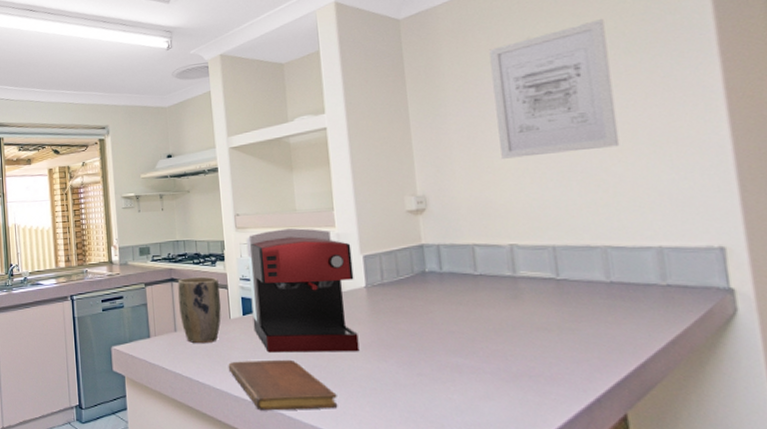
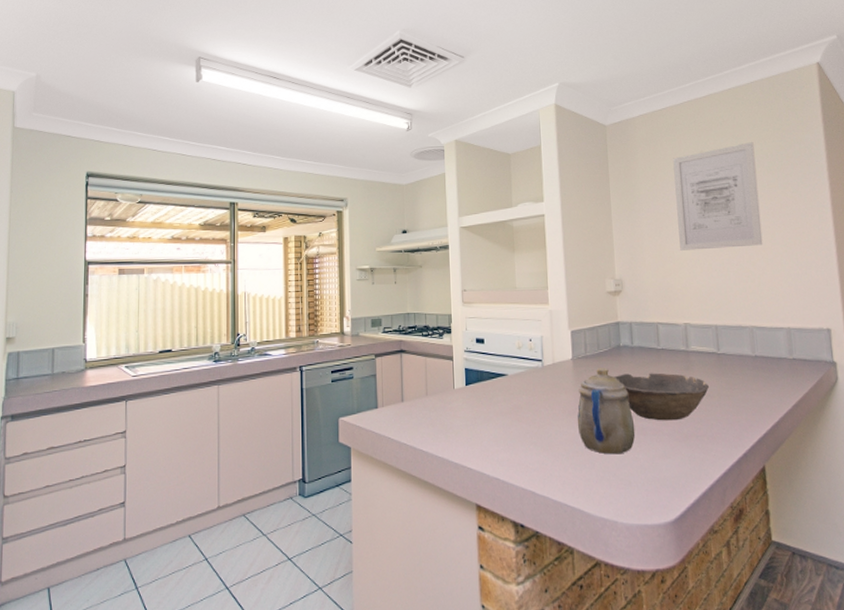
plant pot: present [177,276,221,344] -> none [406,348,447,414]
notebook: present [228,359,338,411] -> none [450,427,546,476]
coffee maker: present [246,228,360,353] -> none [471,304,565,421]
teapot: none [374,297,448,394] -> present [577,368,636,455]
bowl: none [419,302,547,357] -> present [614,373,710,421]

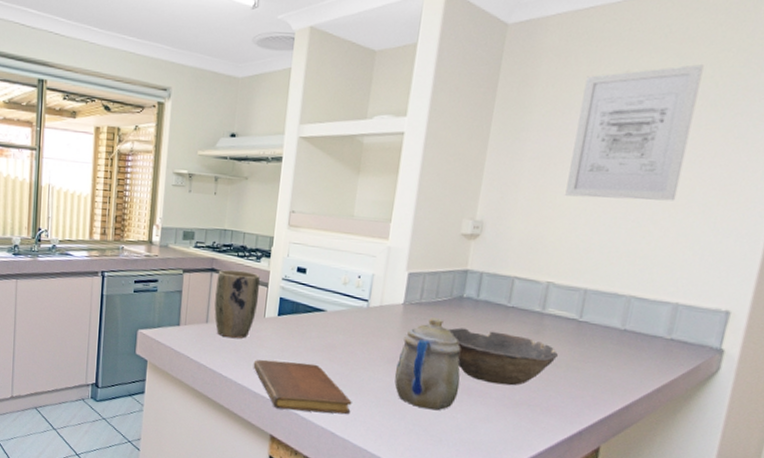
plant pot: none [406,348,447,414] -> present [214,269,260,339]
notebook: none [450,427,546,476] -> present [253,359,352,414]

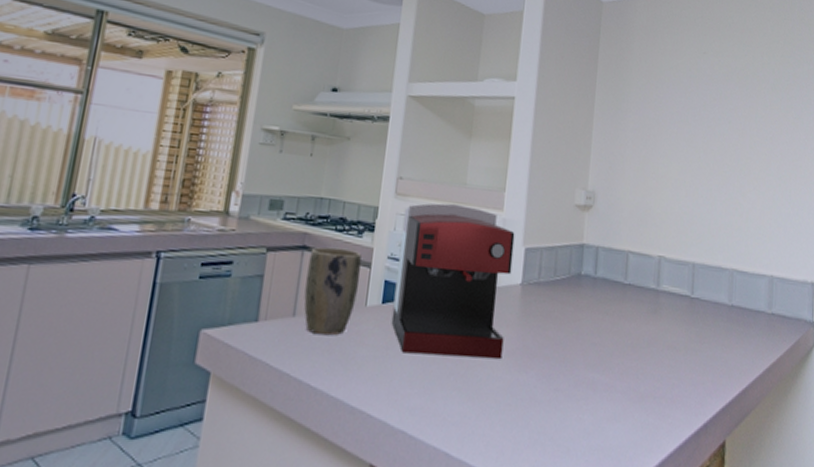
notebook: present [253,359,352,414] -> none [350,361,469,428]
coffee maker: none [285,233,399,365] -> present [391,203,515,360]
teapot: present [394,317,461,411] -> none [515,299,585,413]
bowl: present [448,327,559,386] -> none [568,310,677,376]
wall art: present [565,64,704,201] -> none [666,52,762,175]

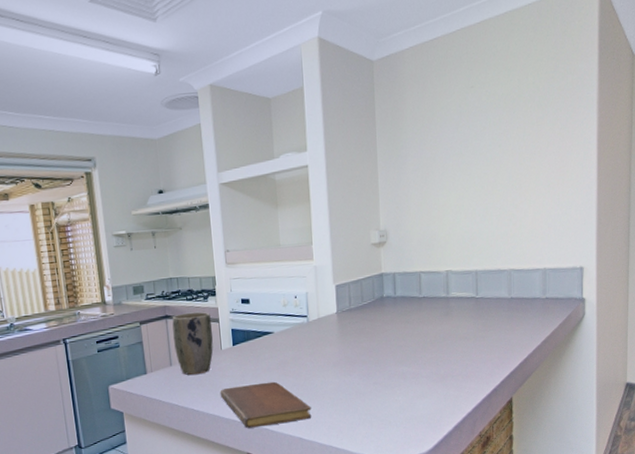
notebook: none [350,361,469,428] -> present [220,381,312,429]
coffee maker: present [391,203,515,360] -> none [235,262,330,377]

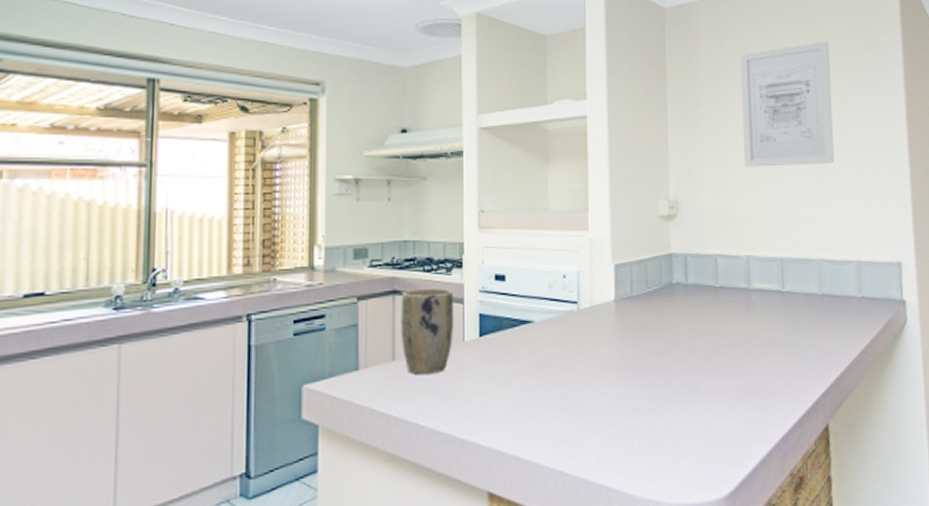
notebook: present [220,381,312,429] -> none [457,389,578,456]
wall art: none [442,74,527,197] -> present [740,41,835,167]

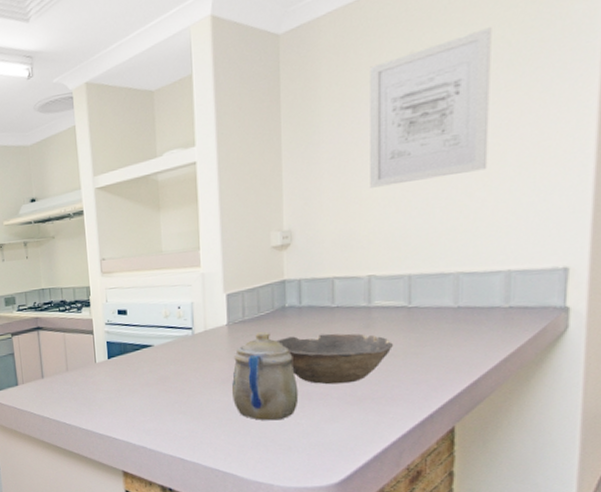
plant pot: present [400,287,455,375] -> none [44,323,87,389]
teapot: none [619,311,687,419] -> present [232,332,299,421]
bowl: none [664,316,772,375] -> present [276,333,394,385]

